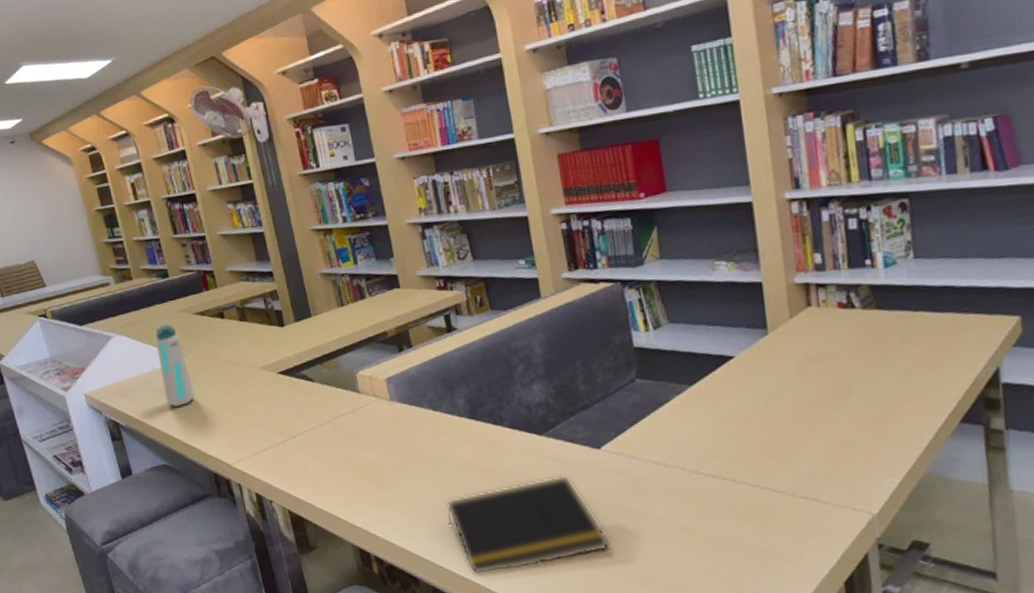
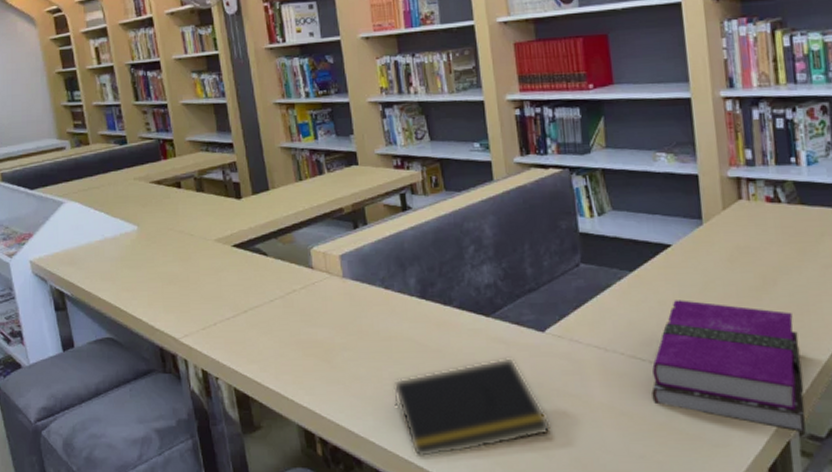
water bottle: present [155,324,195,407] -> none [109,191,145,277]
hardback book: none [716,412,885,546] -> present [652,300,806,433]

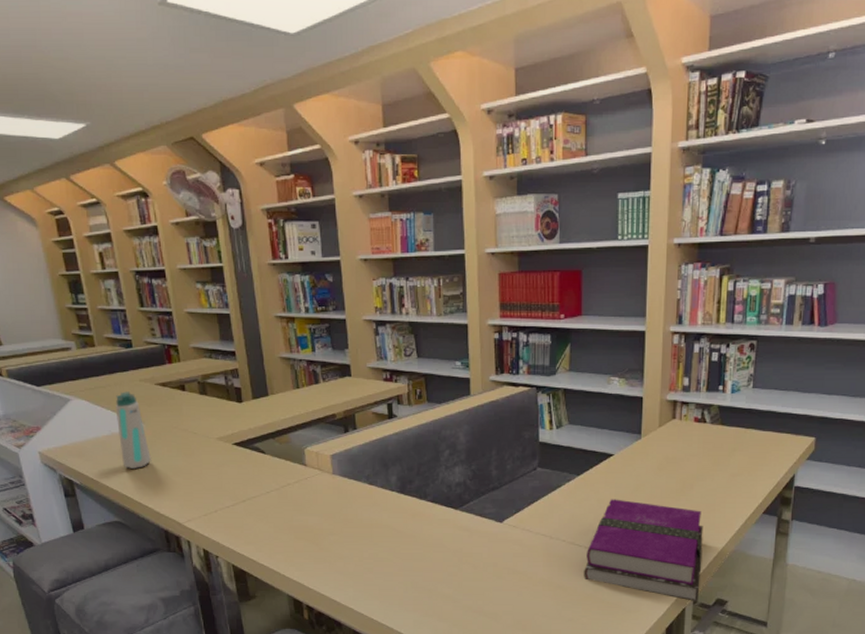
water bottle: none [109,191,145,277] -> present [115,391,151,469]
notepad: present [393,358,550,458] -> none [372,543,500,621]

